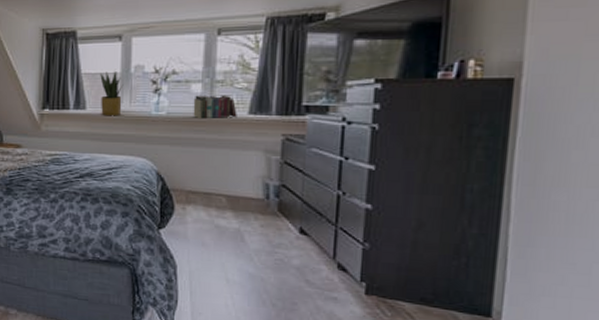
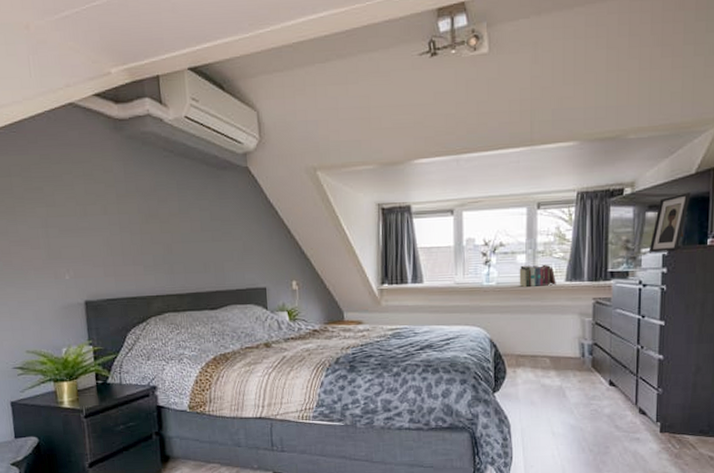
planter: present [100,70,124,116] -> none [435,244,457,289]
picture frame: none [356,17,416,85] -> present [648,192,691,252]

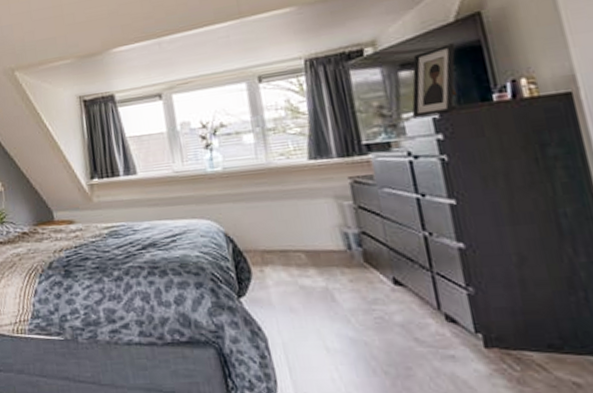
books: present [519,264,556,288] -> none [248,142,297,171]

